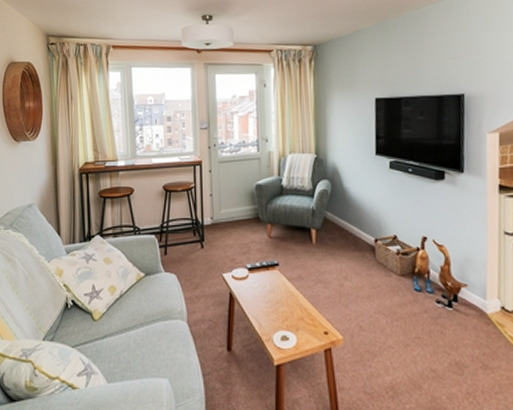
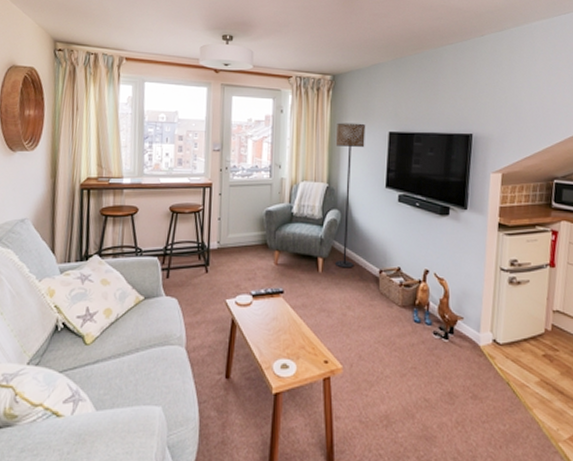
floor lamp: none [321,91,351,238] -> present [334,122,366,268]

